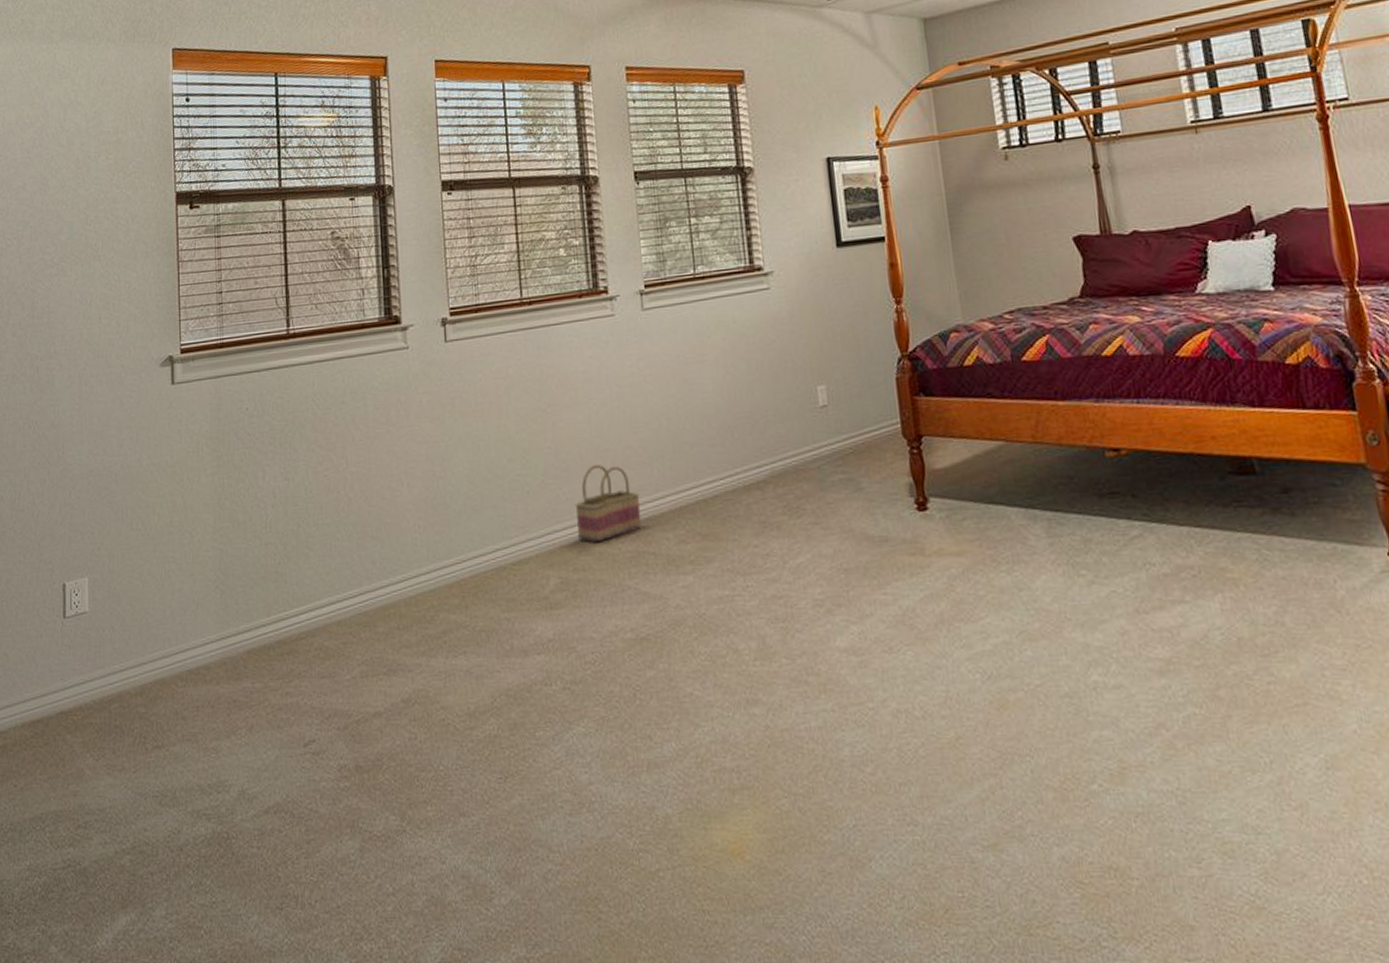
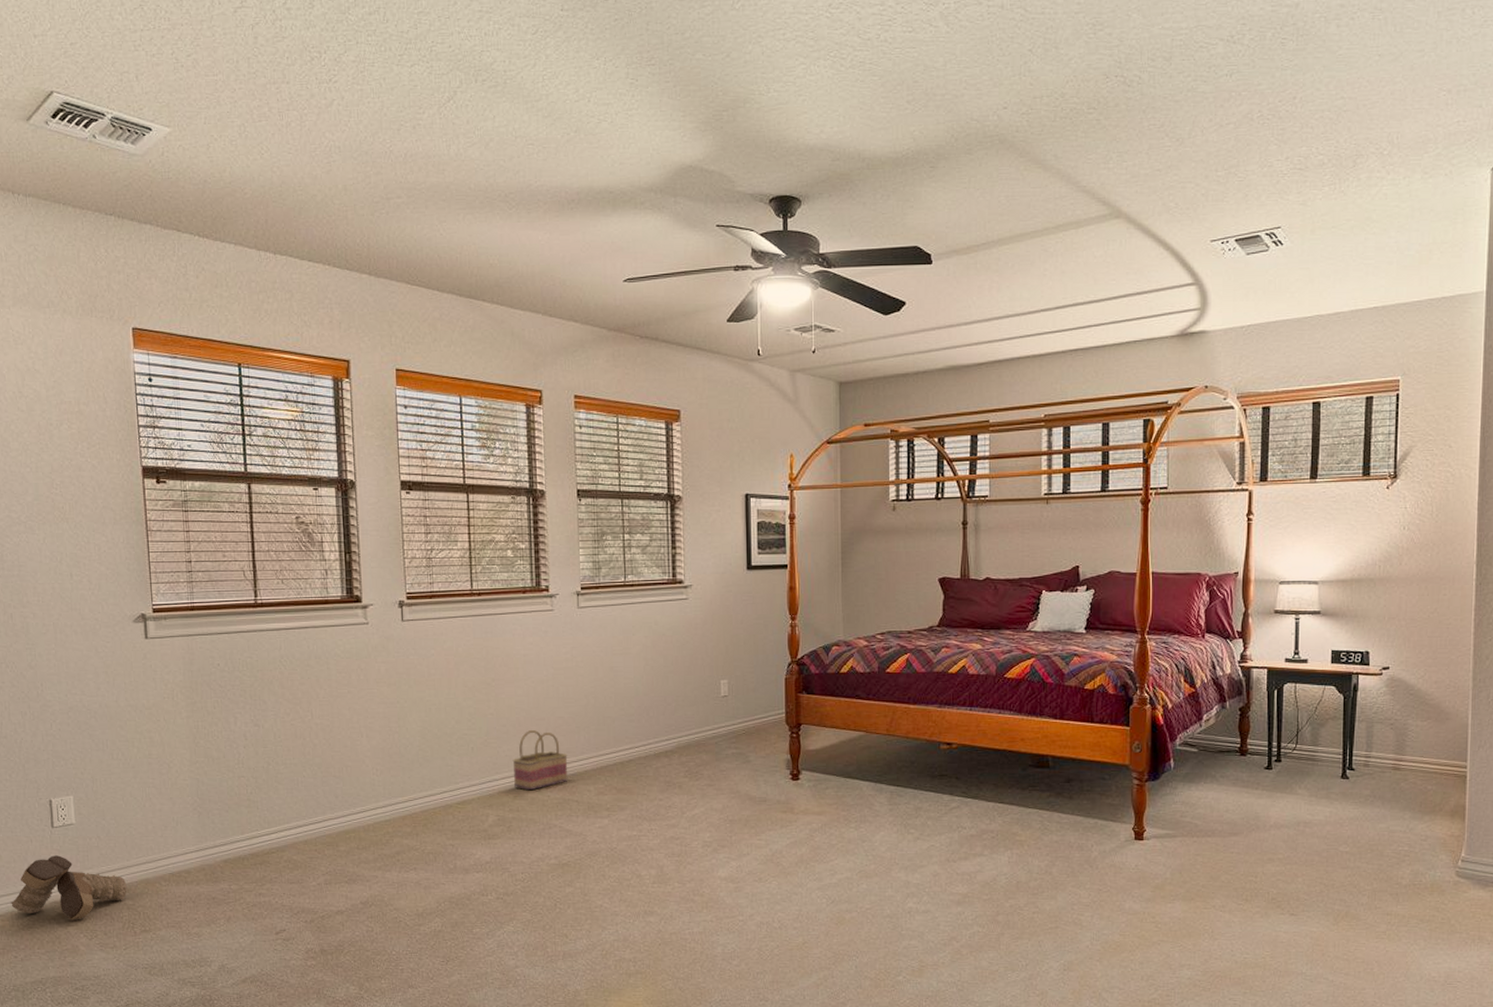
boots: none [15,652,140,736] -> present [11,855,128,920]

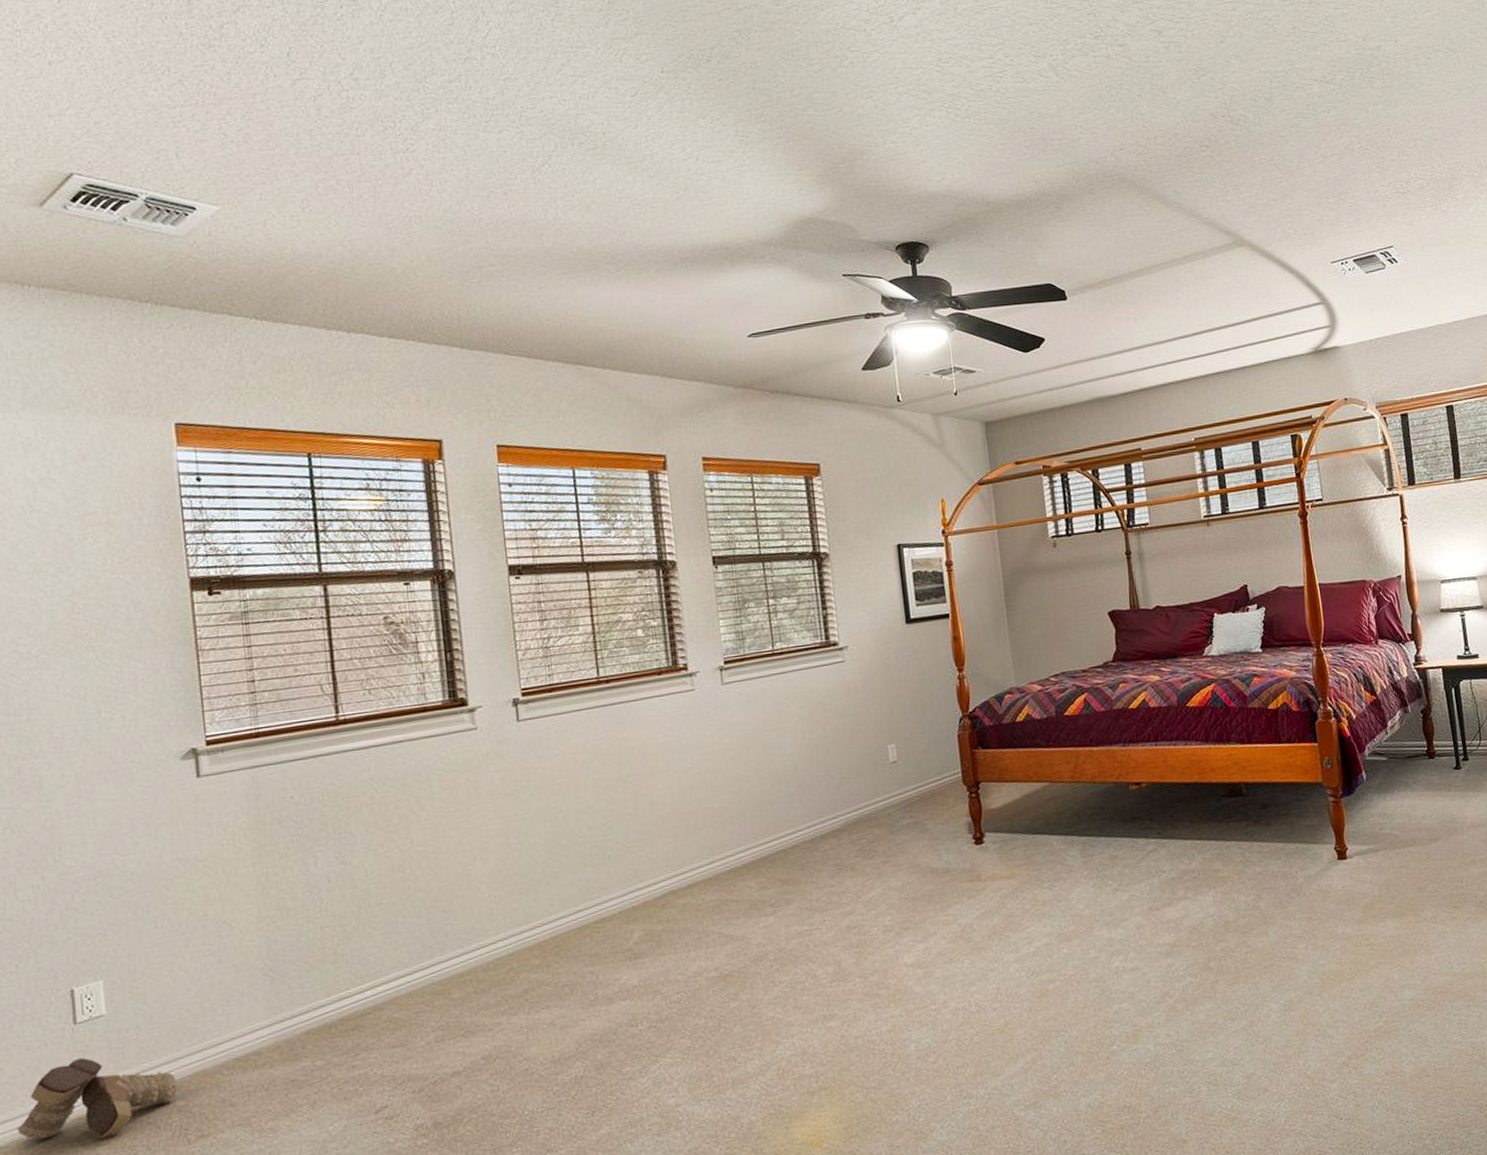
basket: present [512,730,568,791] -> none [657,826,724,896]

